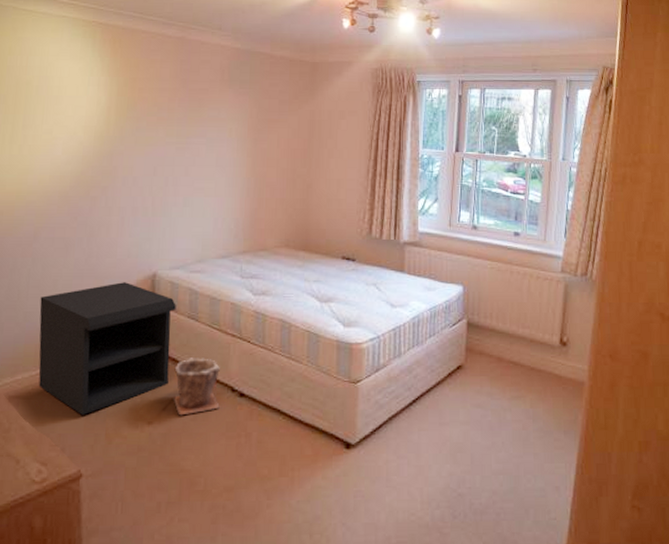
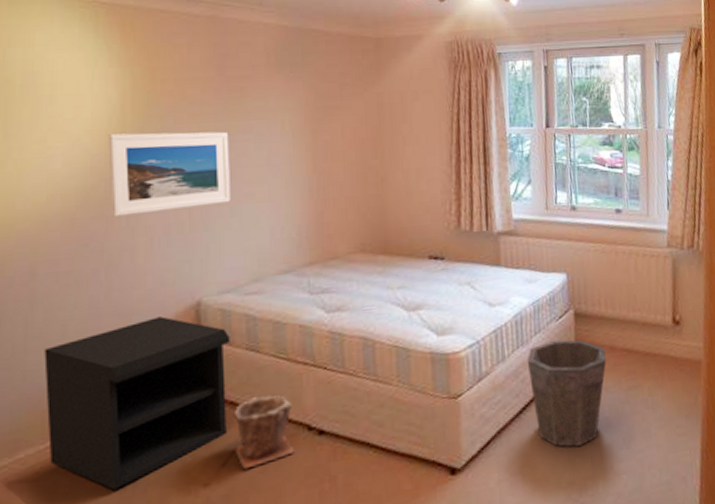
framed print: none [95,131,187,198] -> present [108,131,231,217]
waste bin: none [420,344,494,442] -> present [527,340,607,447]

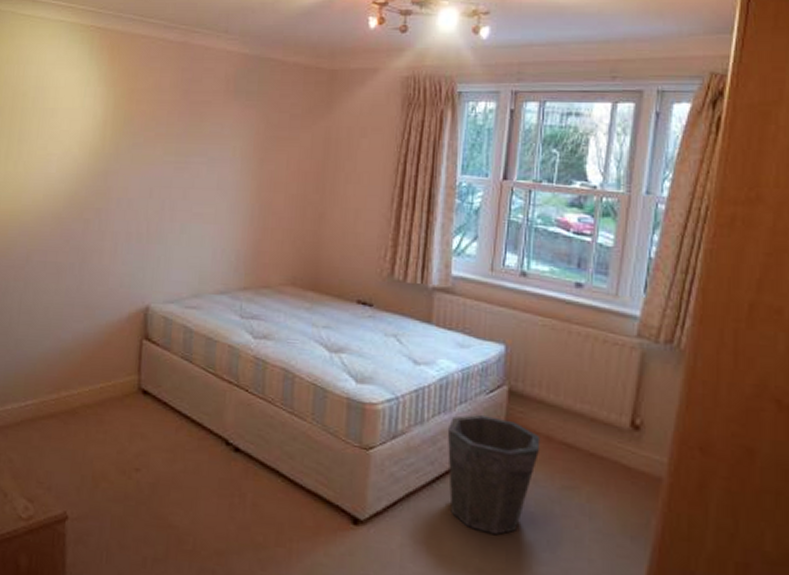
nightstand: present [44,316,230,490] -> none [27,314,169,454]
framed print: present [108,131,231,217] -> none [88,147,187,221]
plant pot: present [233,395,295,470] -> none [162,402,214,466]

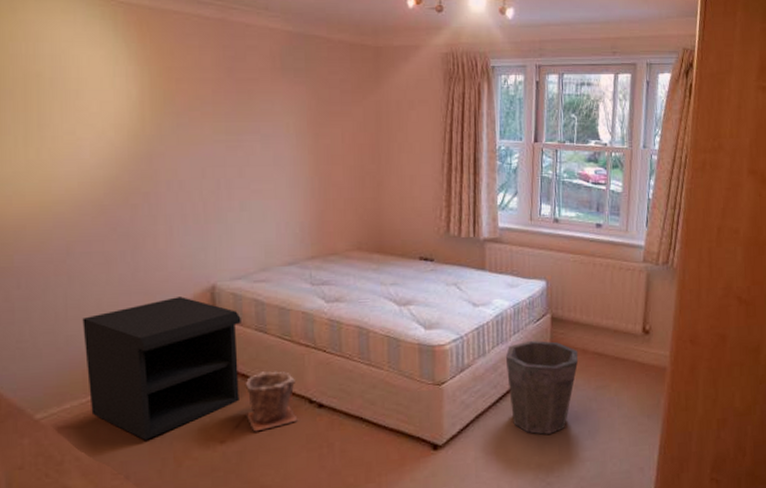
nightstand: none [27,314,169,454] -> present [82,297,241,440]
plant pot: none [162,402,214,466] -> present [245,371,298,432]

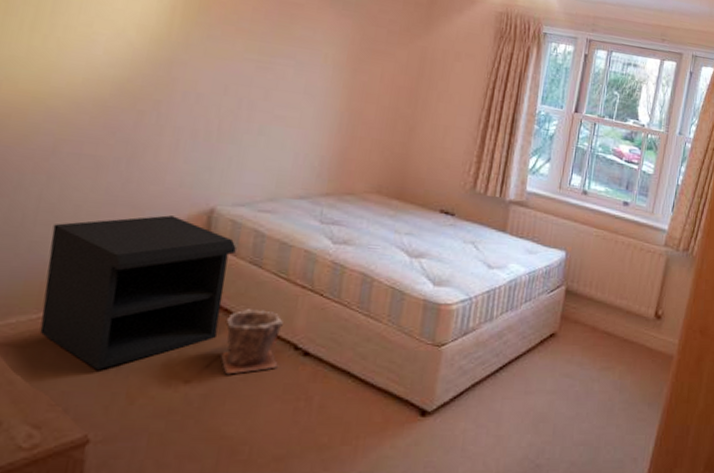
waste bin: present [505,340,579,435] -> none [510,310,588,412]

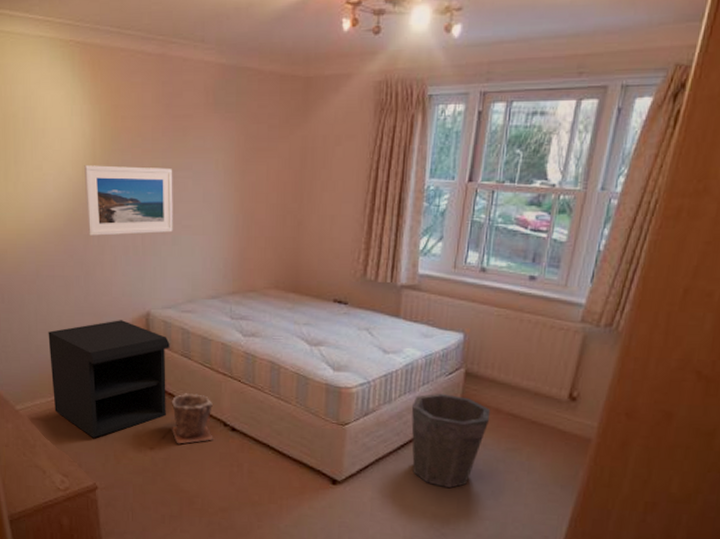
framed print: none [143,32,271,121] -> present [84,165,173,236]
waste bin: none [510,310,588,412] -> present [411,393,491,488]

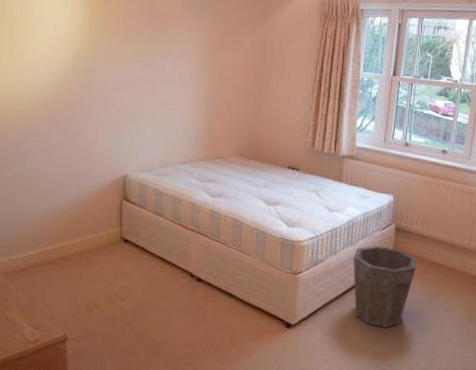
nightstand: present [48,320,170,438] -> none [29,181,144,290]
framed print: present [84,165,173,236] -> none [73,48,153,108]
plant pot: present [171,393,213,444] -> none [141,247,181,295]

